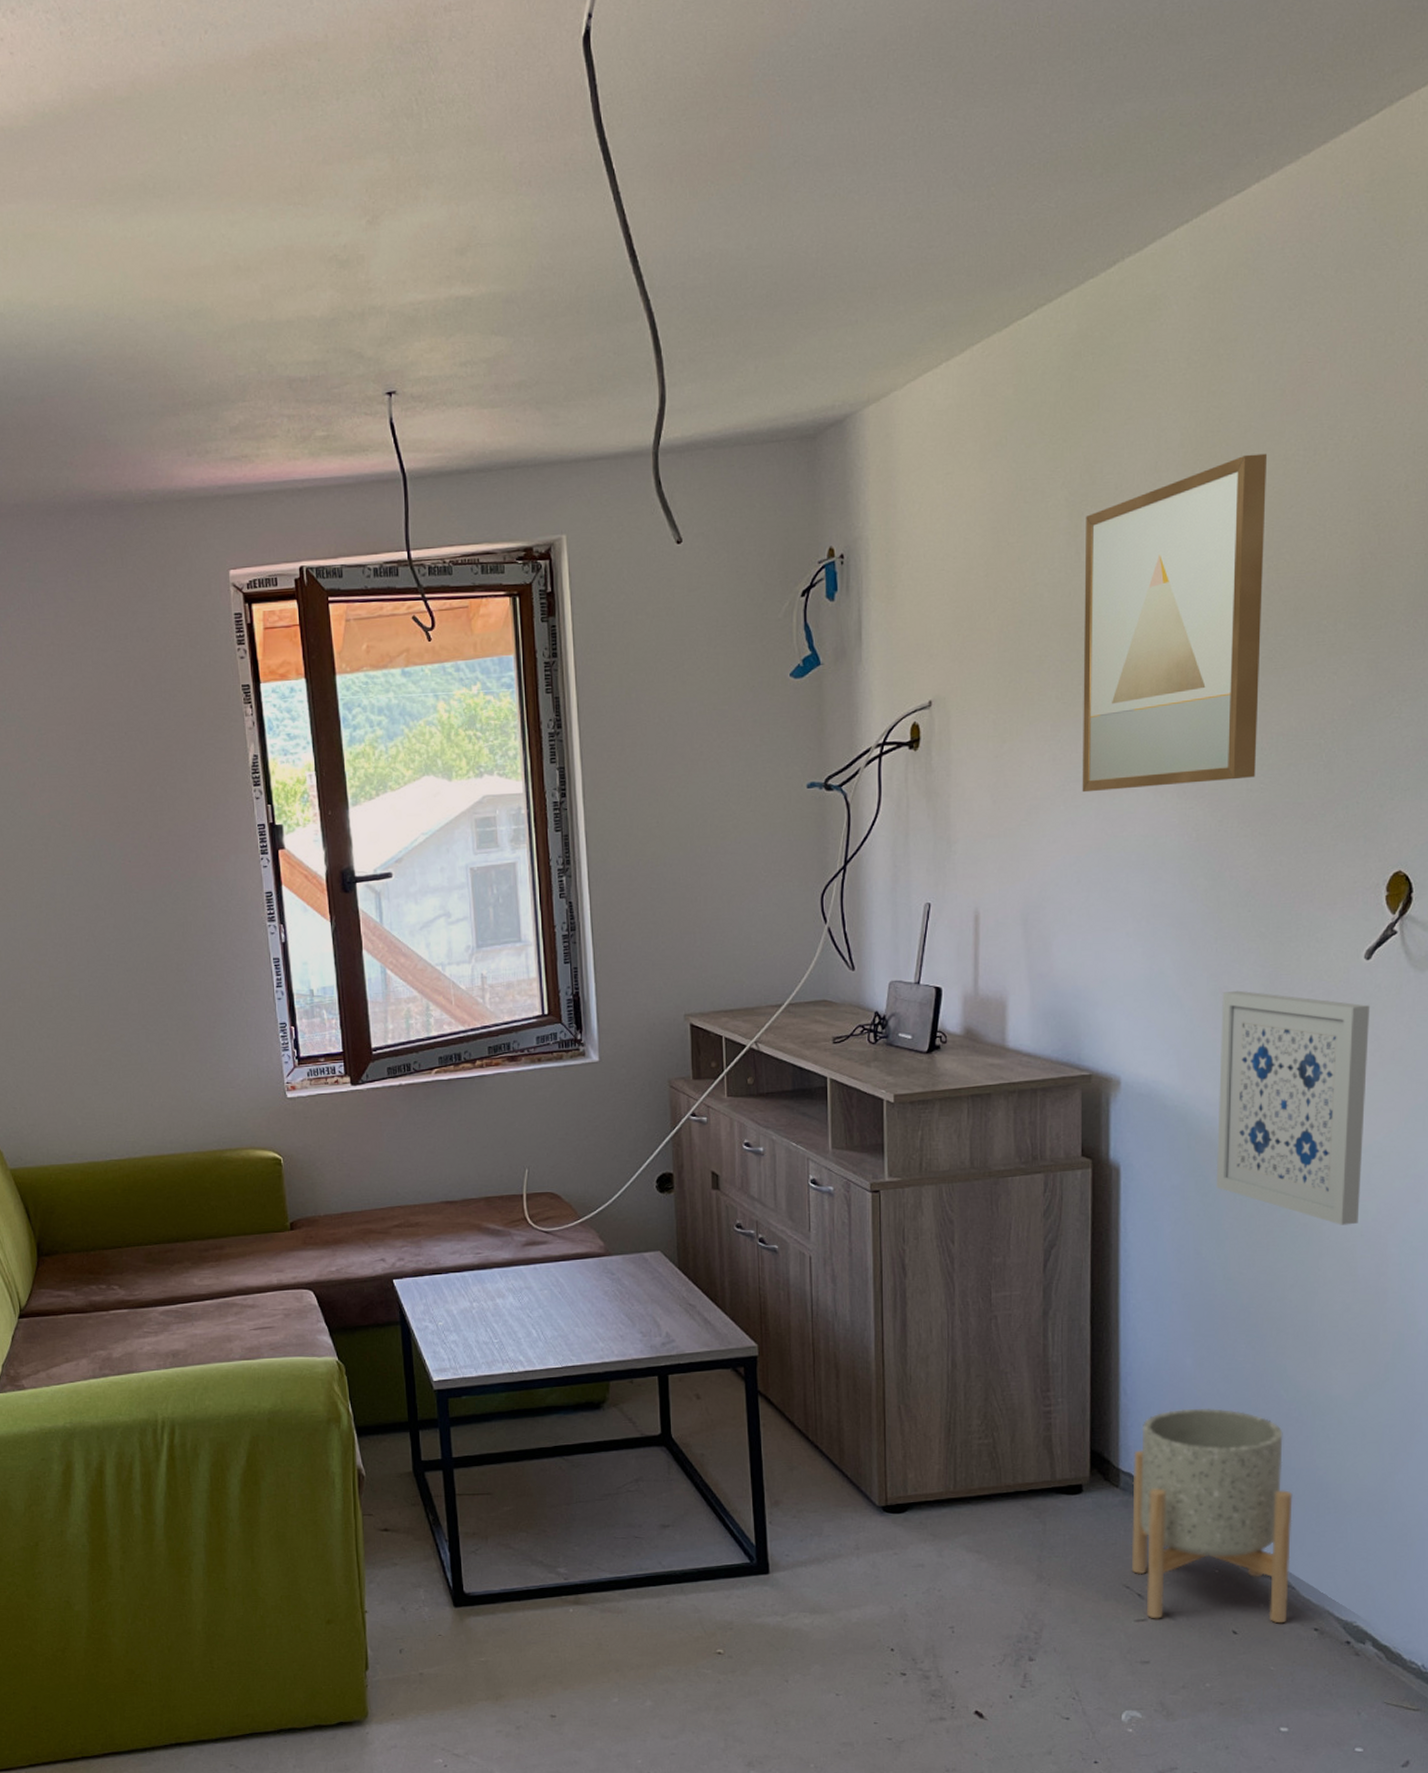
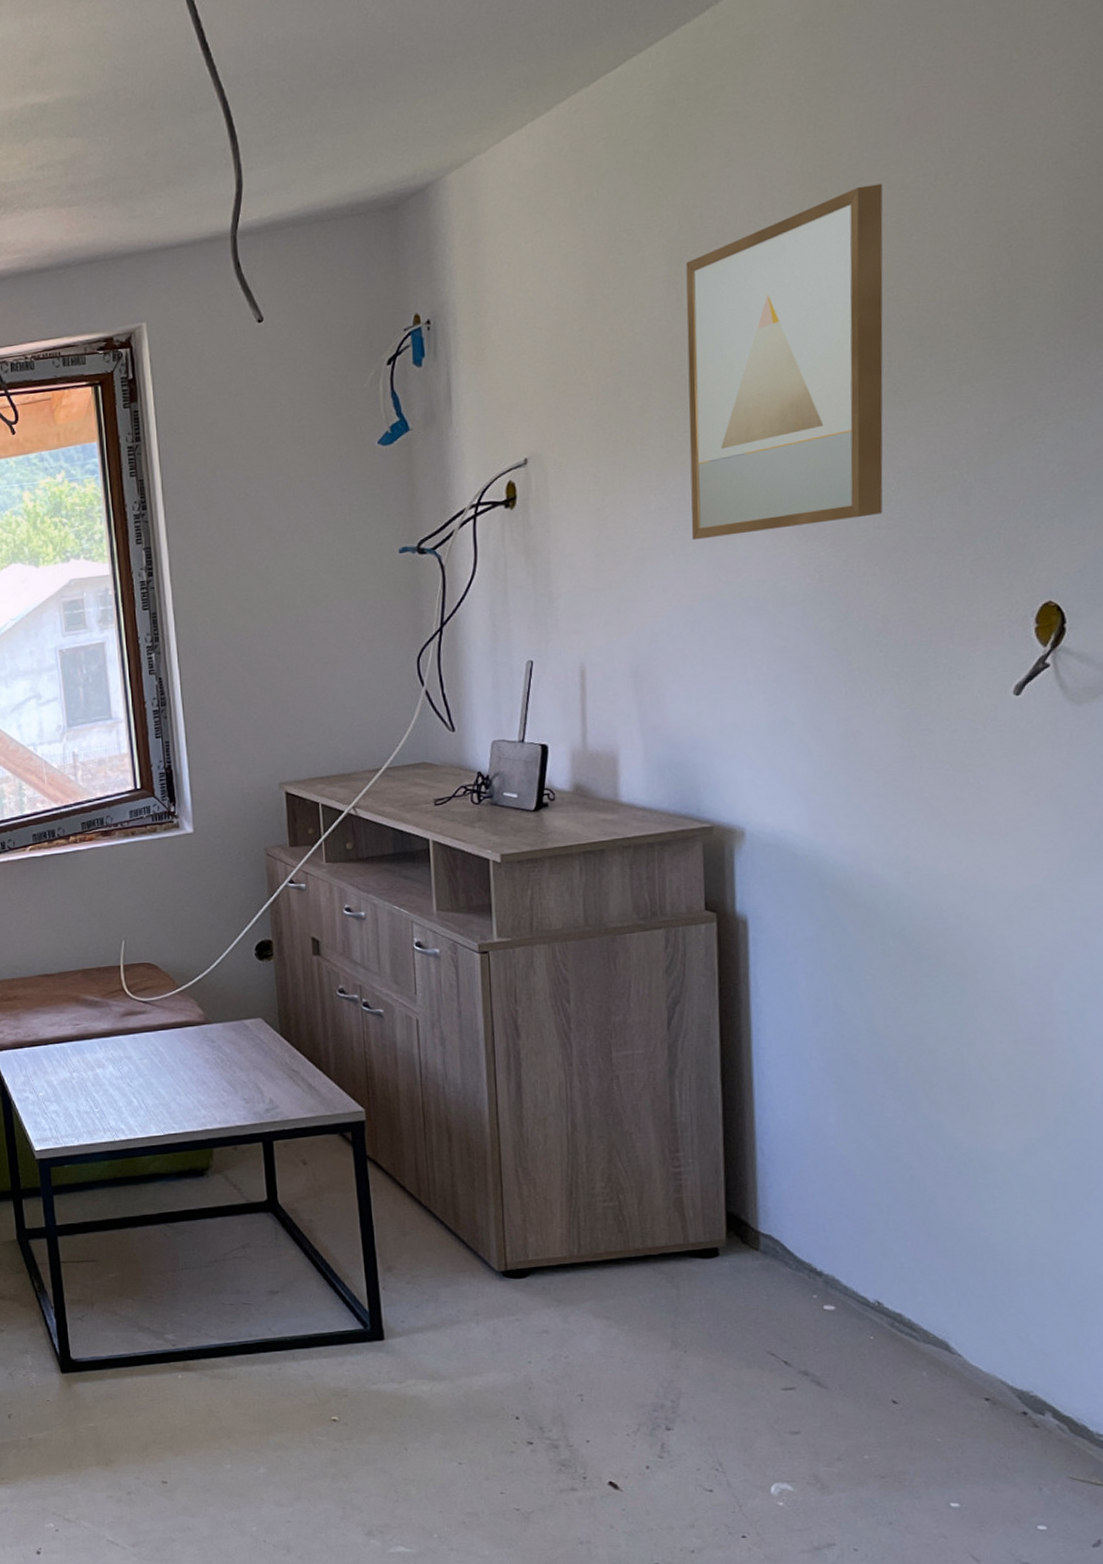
planter: present [1131,1408,1293,1624] -> none [773,1167,956,1393]
wall art: present [1216,990,1370,1225] -> none [854,733,1023,973]

